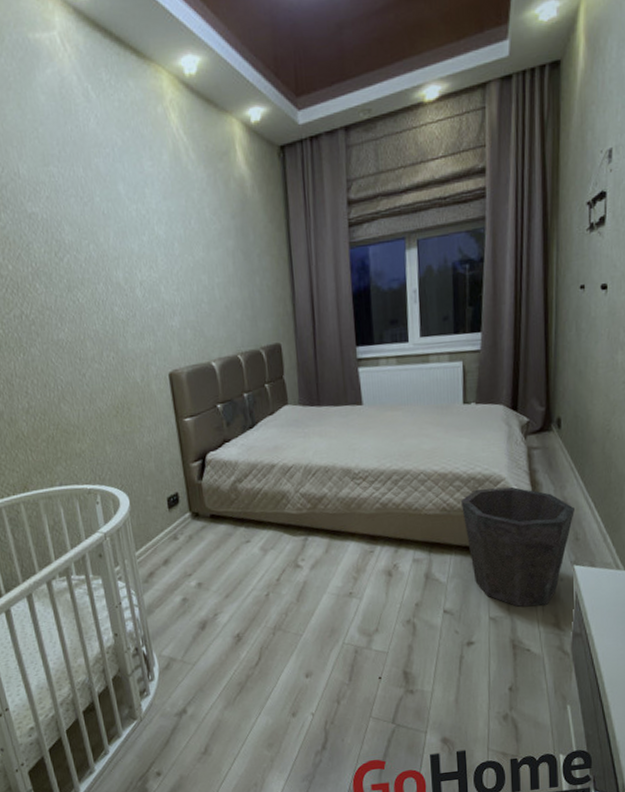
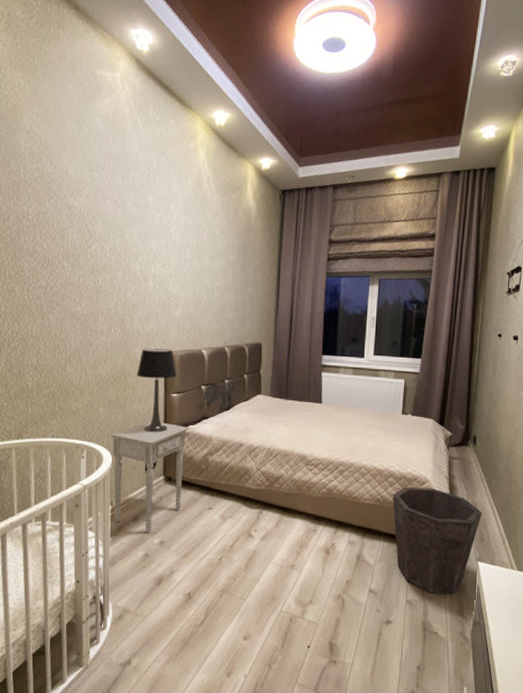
nightstand: none [123,452,215,576] -> present [110,422,190,532]
table lamp: none [140,367,187,466] -> present [136,348,177,433]

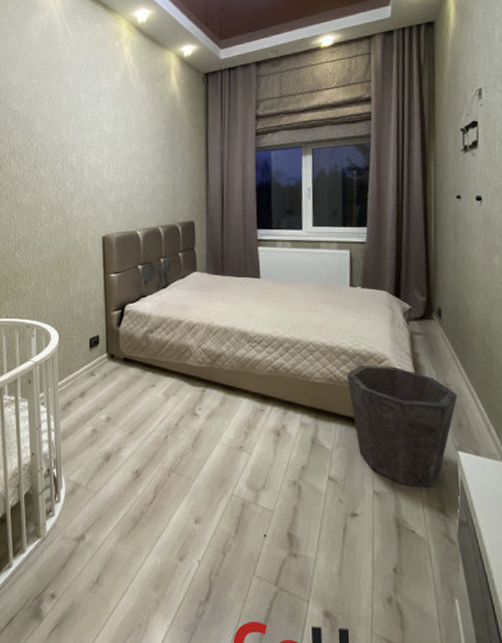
nightstand: present [110,422,190,532] -> none [56,301,129,408]
table lamp: present [136,348,177,433] -> none [77,232,115,312]

